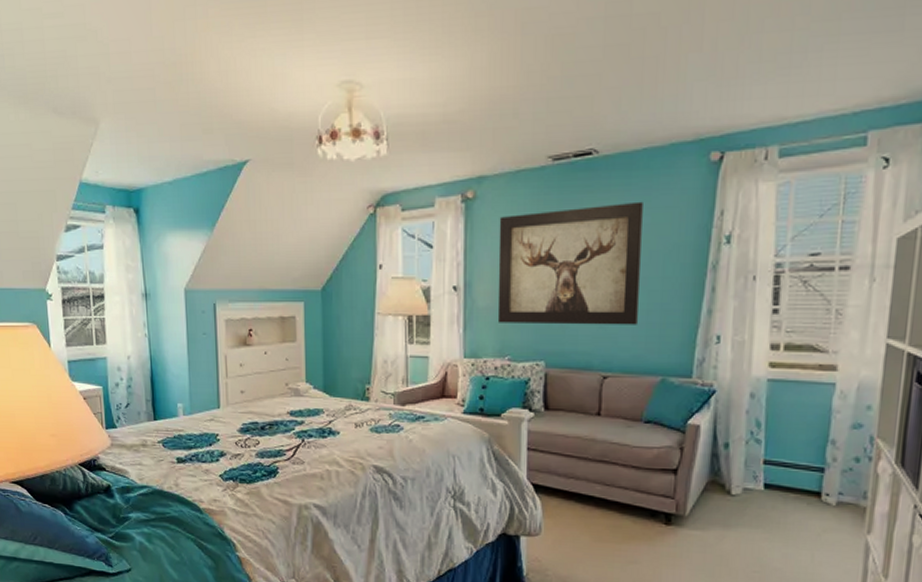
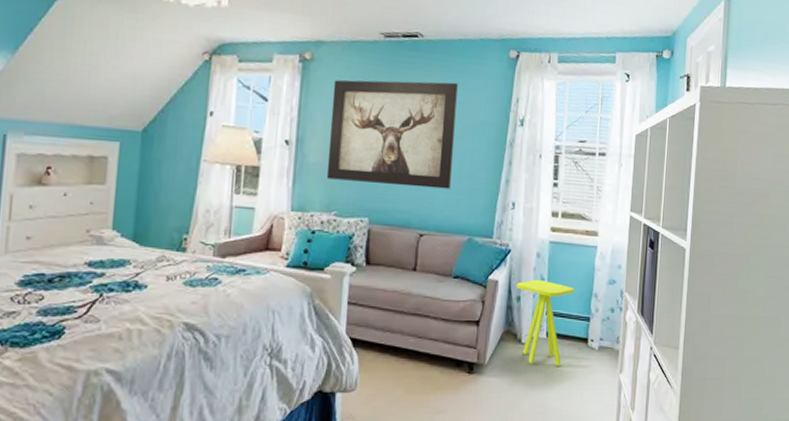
side table: none [723,423,802,522] -> present [516,279,574,366]

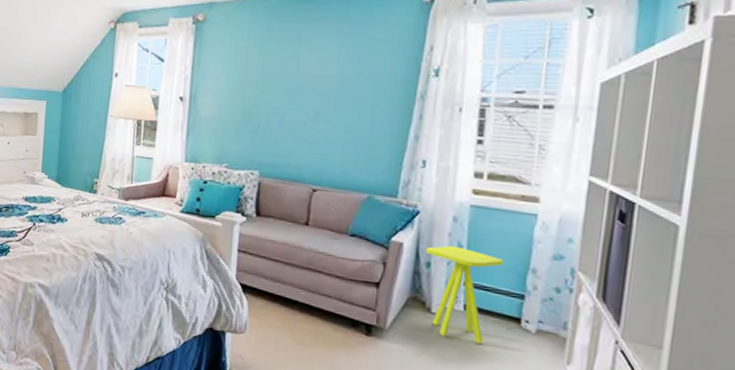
wall art: present [326,80,458,189] -> none [217,33,358,145]

